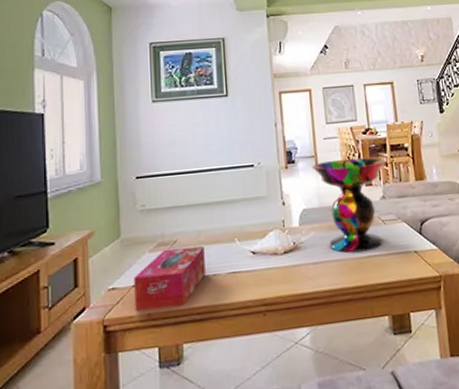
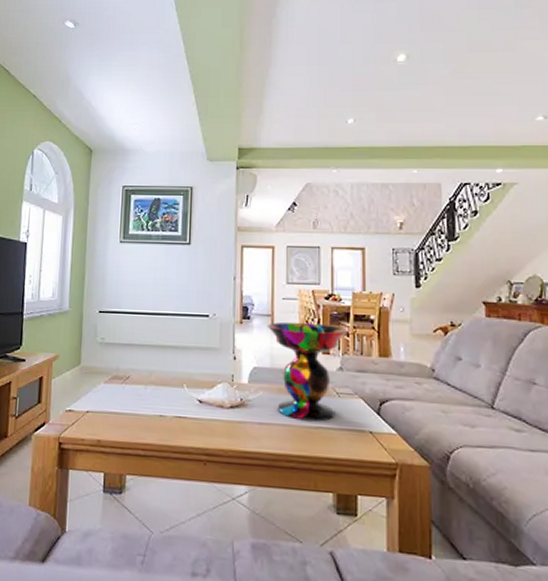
tissue box: present [134,246,206,310] -> none [87,383,154,439]

